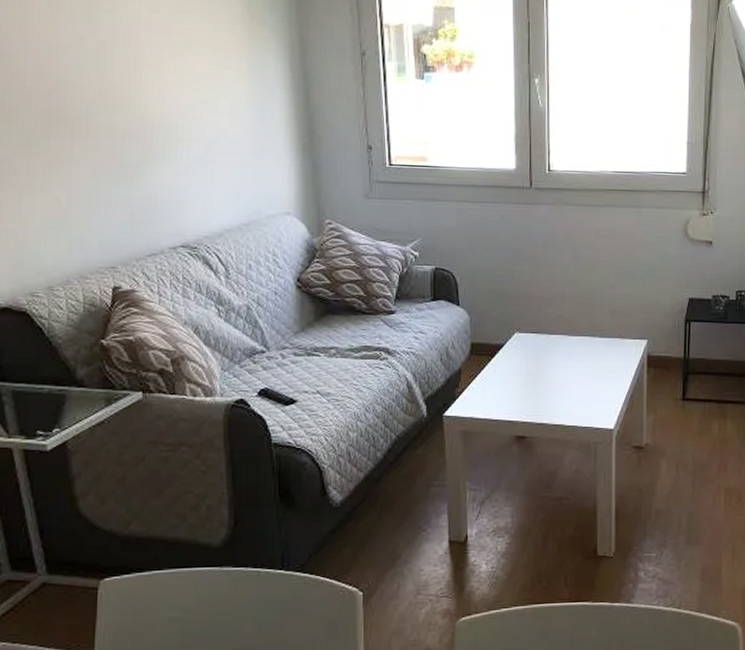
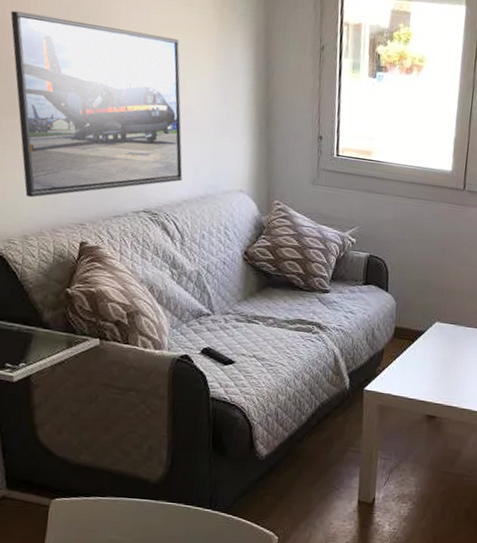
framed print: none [18,45,222,244] -> present [10,10,183,198]

